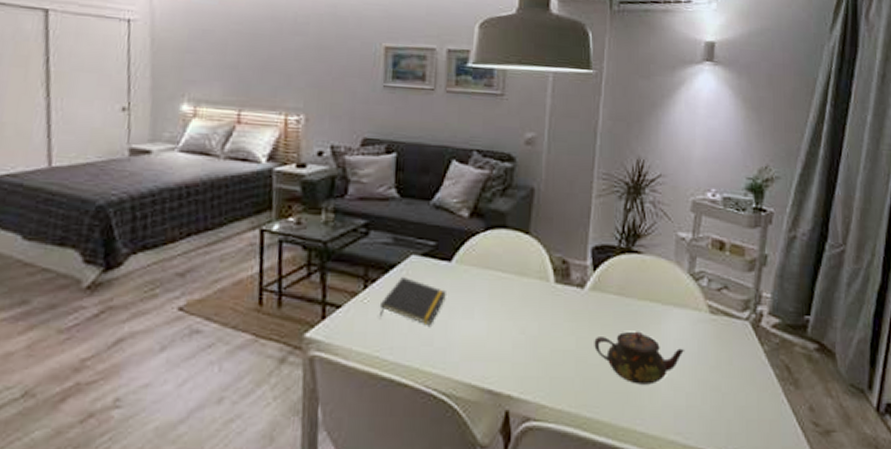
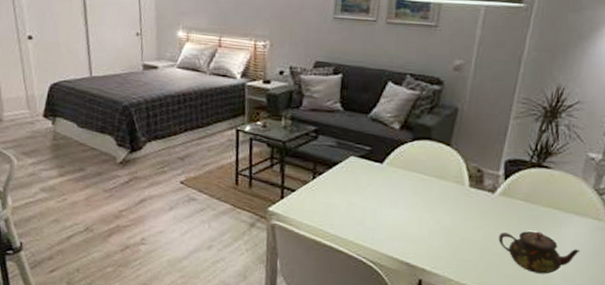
notepad: present [380,277,446,324] -> none [324,173,377,210]

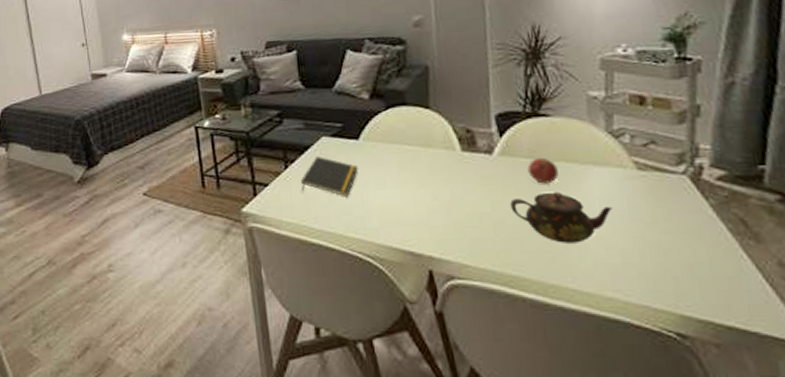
notepad: none [324,173,377,210] -> present [301,157,358,196]
fruit: none [520,201,546,225] -> present [527,157,559,184]

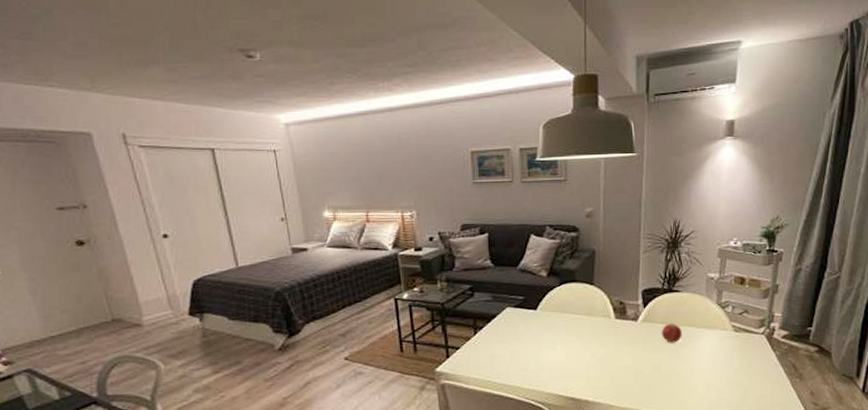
notepad: present [301,157,358,196] -> none [488,324,535,356]
teapot: present [510,191,614,243] -> none [647,348,716,386]

